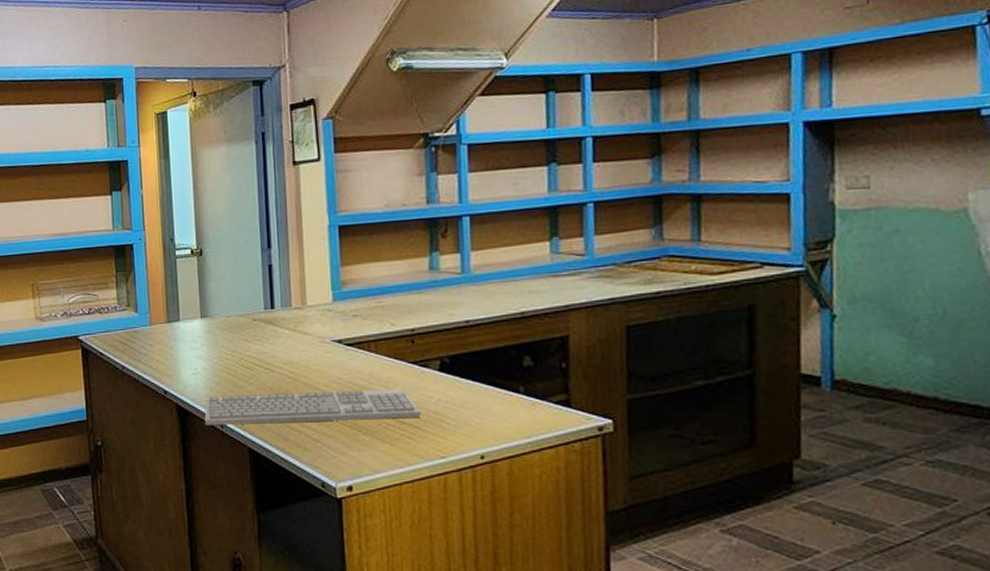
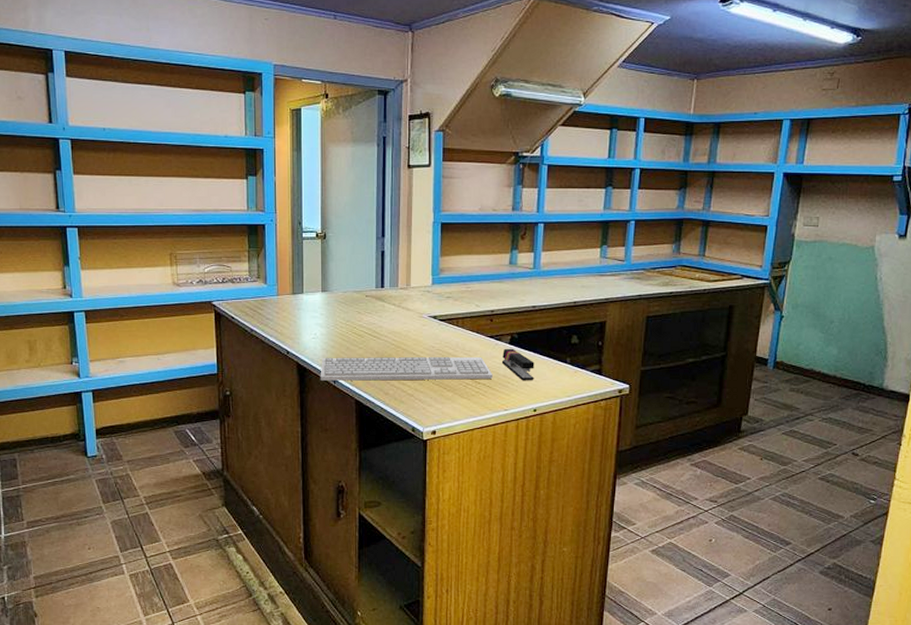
stapler: none [430,376,477,419] -> present [501,348,534,381]

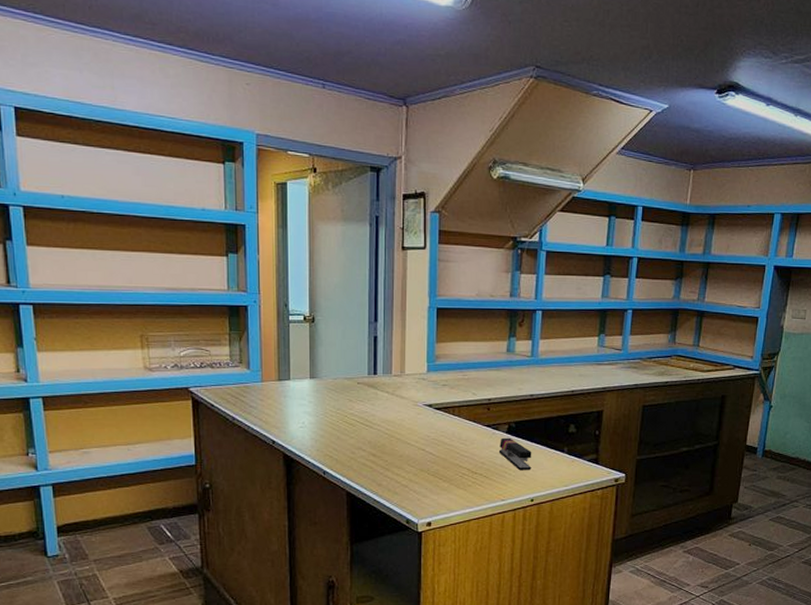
keyboard: present [320,356,493,381] -> none [308,446,490,472]

